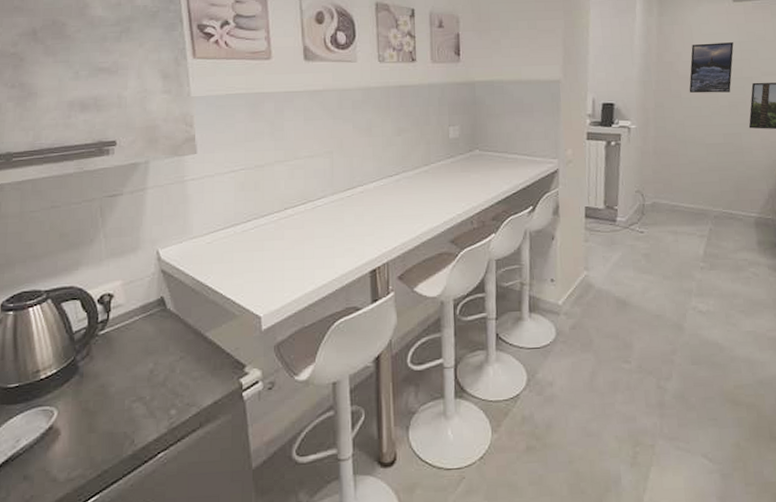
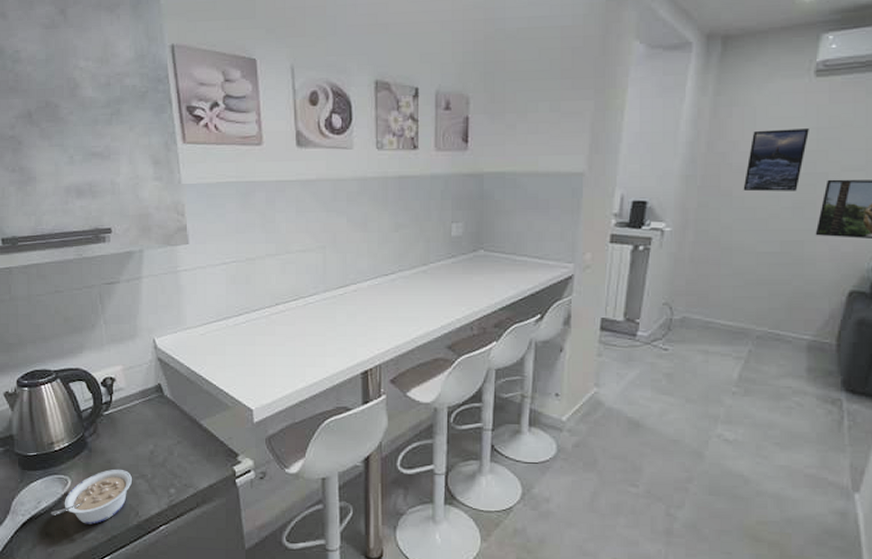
legume: none [30,394,128,461] -> present [50,469,132,525]

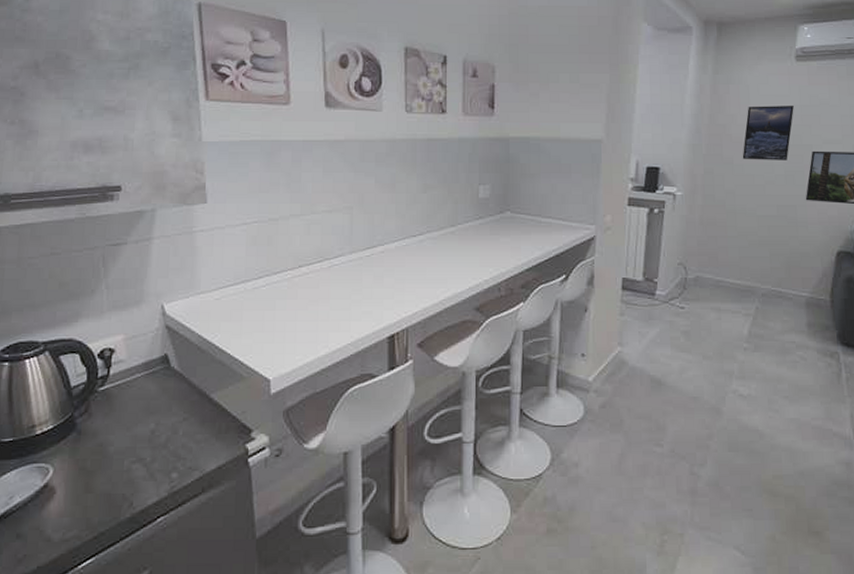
legume: present [50,469,132,525] -> none [24,454,127,521]

